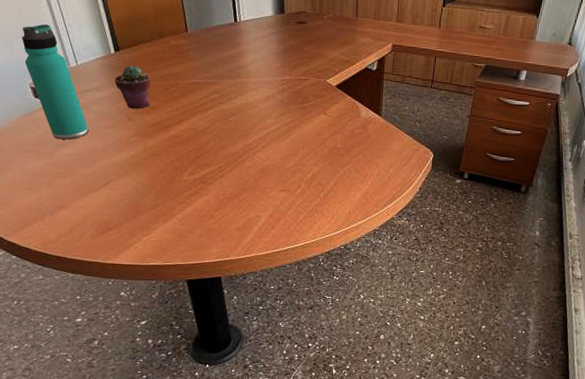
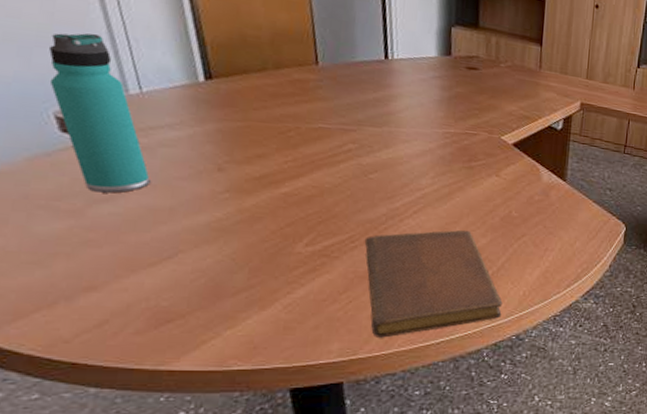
potted succulent: present [115,65,151,109] -> none [200,99,257,157]
notebook: none [229,160,333,245] -> present [364,229,503,338]

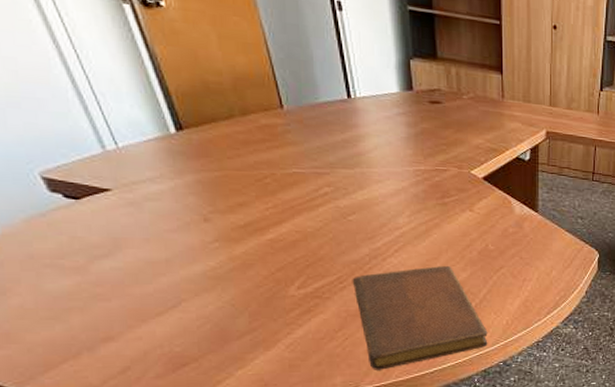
thermos bottle: present [49,33,150,194] -> none [20,90,143,249]

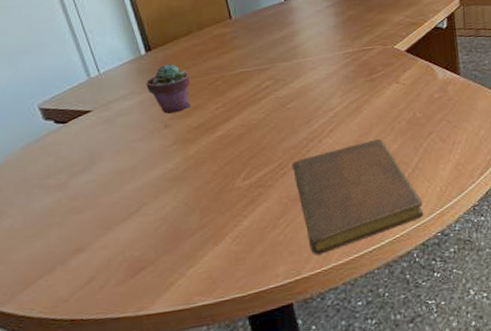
potted succulent: none [178,149,236,207] -> present [146,63,192,114]

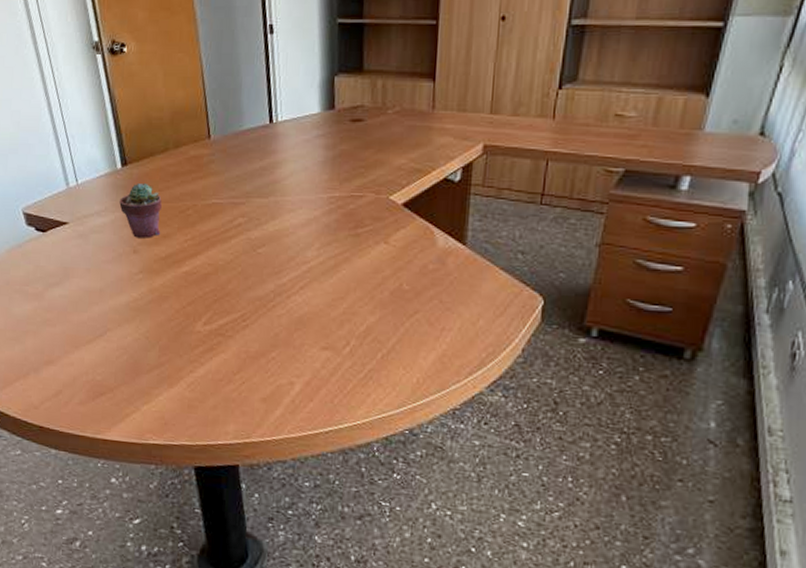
notebook: present [291,138,424,255] -> none [254,306,394,423]

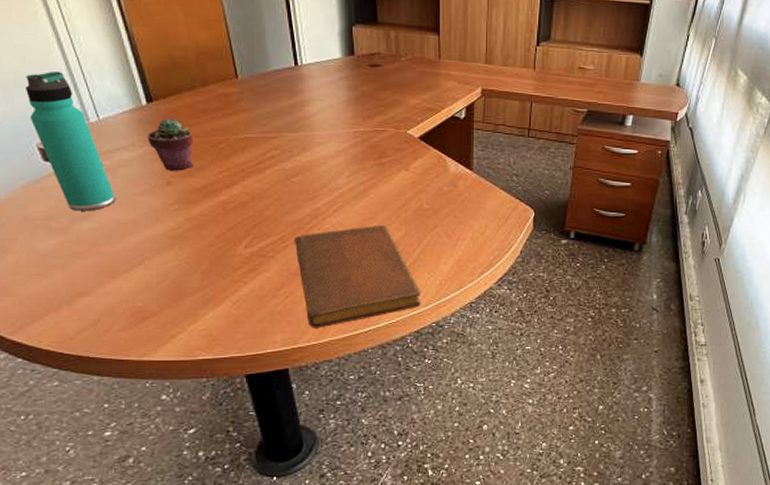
thermos bottle: none [18,135,86,278] -> present [26,71,116,211]
notebook: none [254,306,394,423] -> present [294,224,421,328]

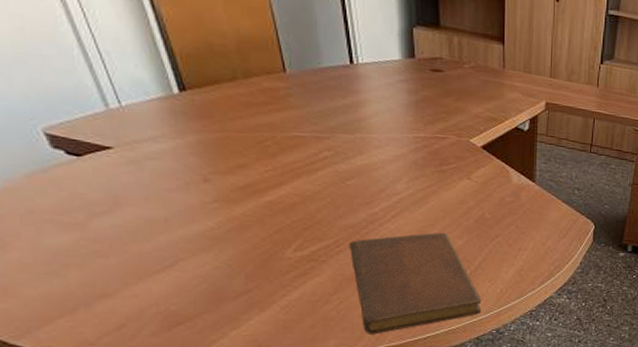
thermos bottle: present [26,71,116,211] -> none [26,47,143,206]
potted succulent: present [147,118,194,171] -> none [180,110,236,168]

